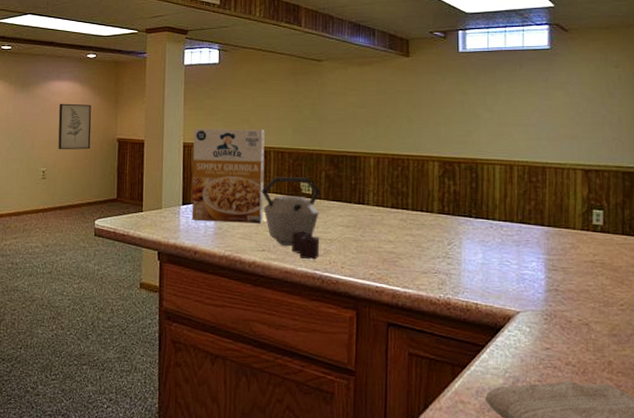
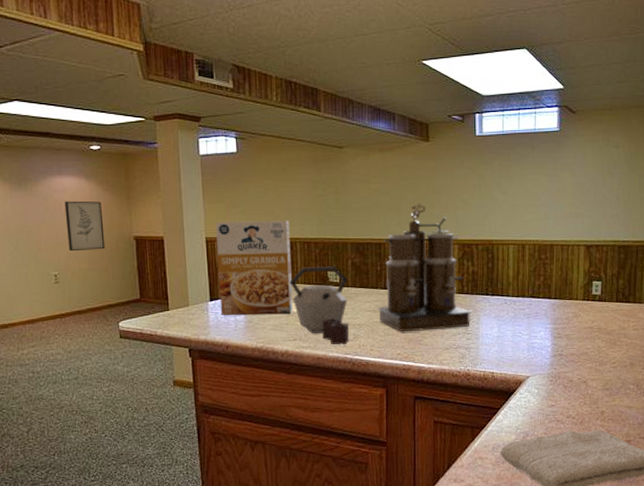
coffee maker: none [350,117,454,252] -> present [377,203,472,332]

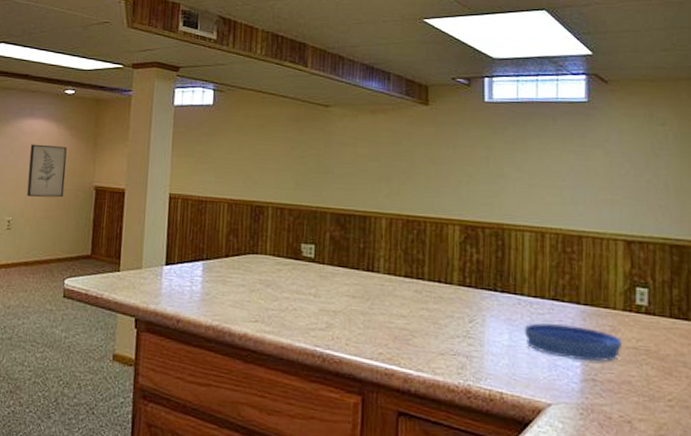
cereal box: present [215,220,293,316] -> none [175,178,263,290]
kettle: present [289,266,349,345] -> none [256,236,324,335]
coffee maker: present [377,203,472,332] -> none [357,173,476,329]
bowl: none [509,315,581,341] -> present [524,323,622,362]

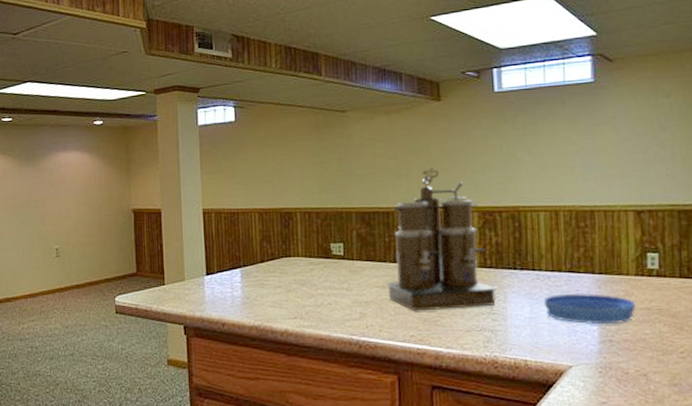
wall art: present [27,144,67,198] -> none [68,175,105,225]
coffee maker: none [357,173,476,329] -> present [386,167,498,311]

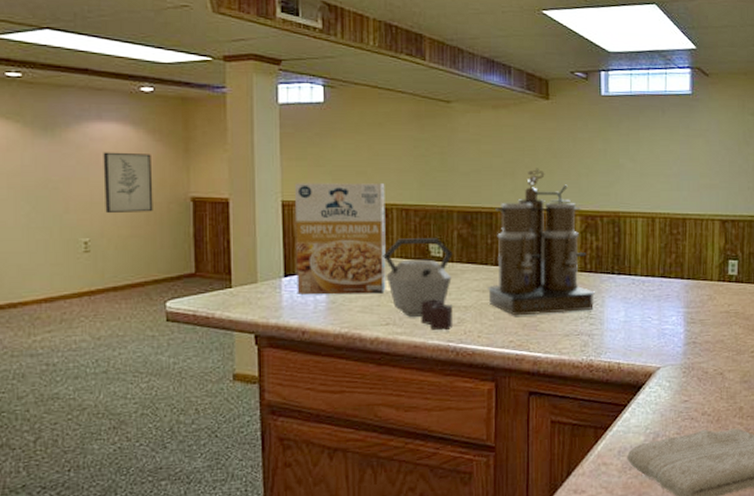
wall art: none [68,175,105,225] -> present [103,152,153,214]
cereal box: none [212,190,293,291] -> present [294,183,386,295]
kettle: none [289,238,355,325] -> present [383,238,453,331]
bowl: present [543,292,636,324] -> none [637,297,716,327]

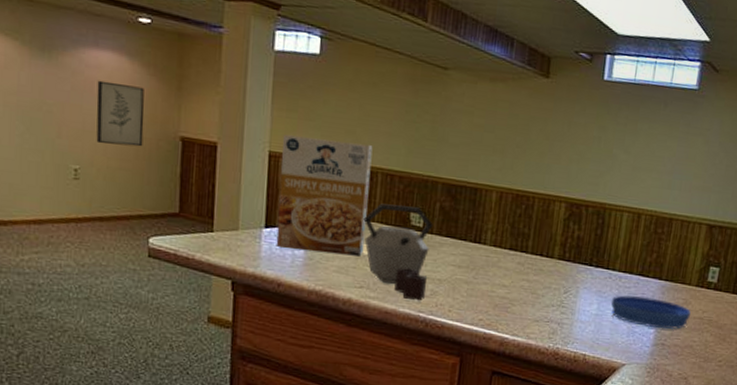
coffee maker: present [487,168,596,316] -> none [463,148,571,299]
bowl: none [637,297,716,327] -> present [610,295,691,329]

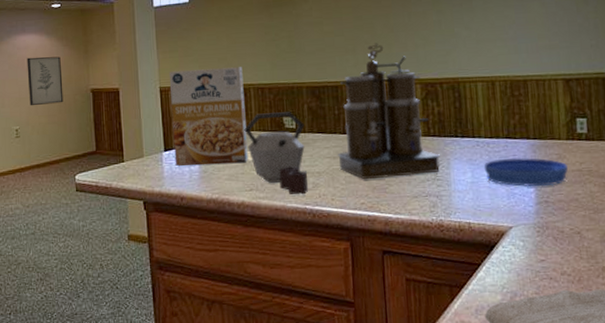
coffee maker: none [463,148,571,299] -> present [337,43,441,180]

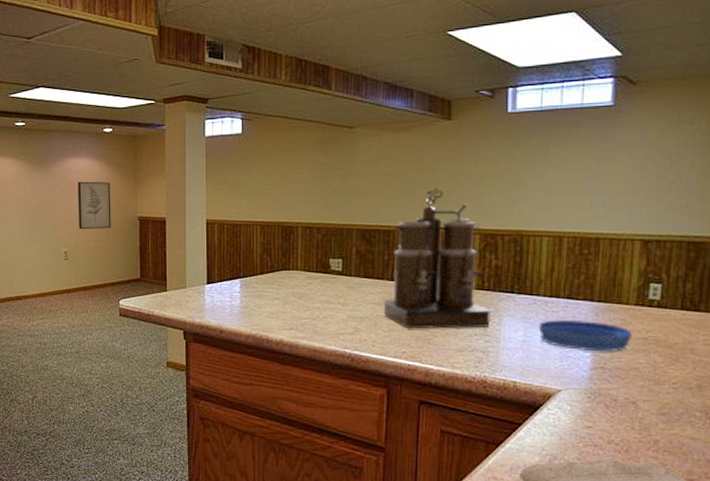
cereal box: present [169,67,248,166] -> none [216,204,292,302]
kettle: present [244,112,308,195] -> none [288,253,351,339]

